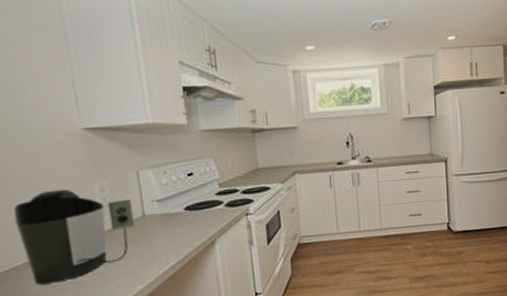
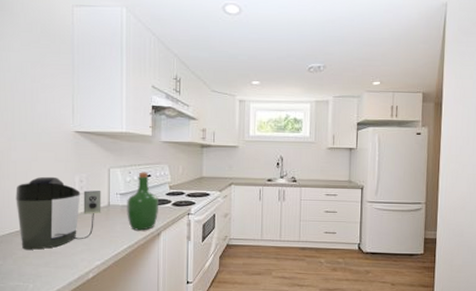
wine bottle: none [167,170,209,243] -> present [127,172,158,231]

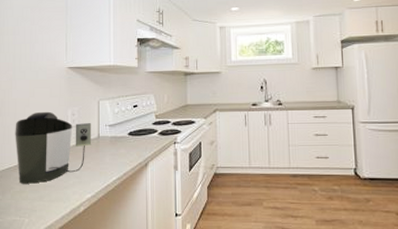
wine bottle: present [127,172,158,231] -> none [115,102,145,162]

